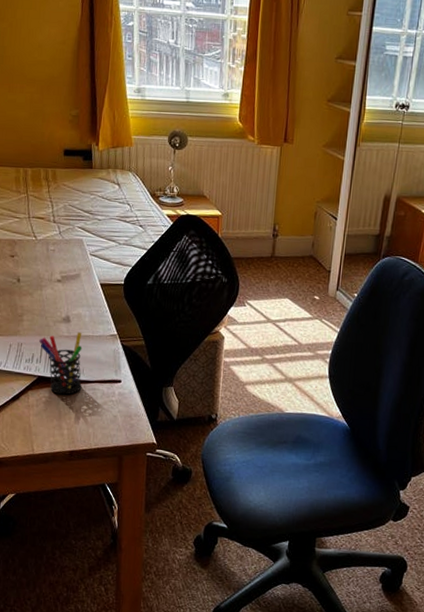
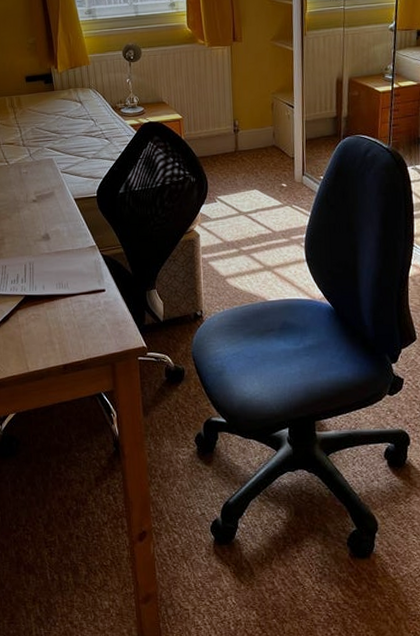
pen holder: present [39,332,83,395] -> none [22,247,68,311]

